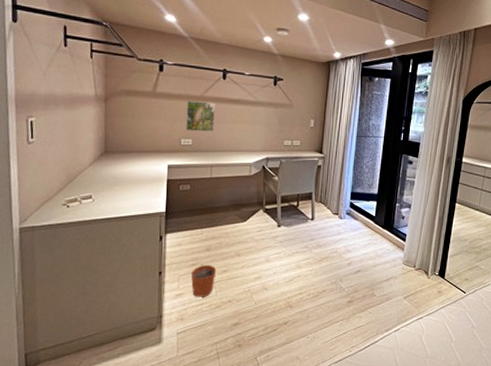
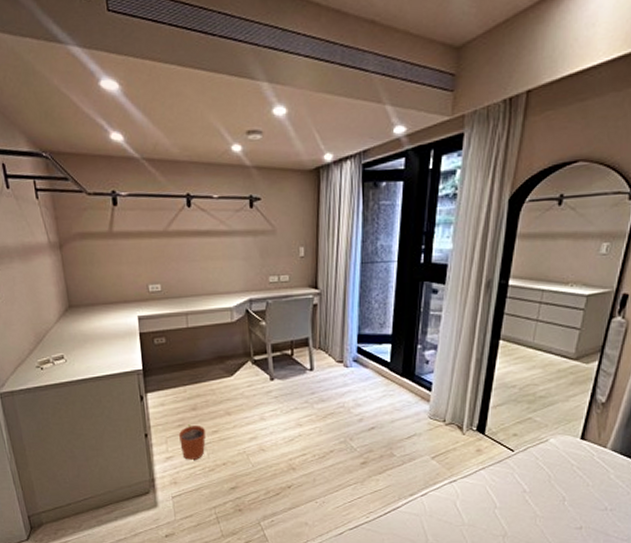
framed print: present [186,100,215,132] -> none [149,237,185,275]

